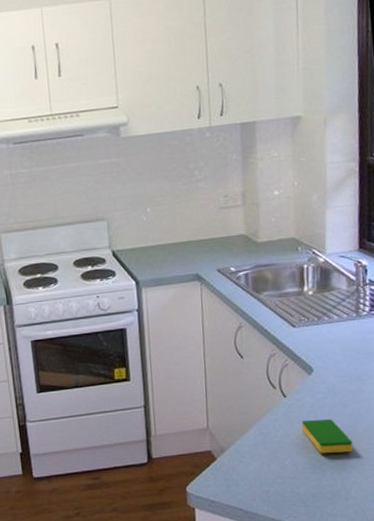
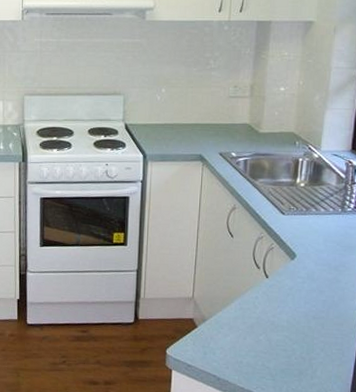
dish sponge: present [301,419,353,454] -> none [279,300,324,336]

